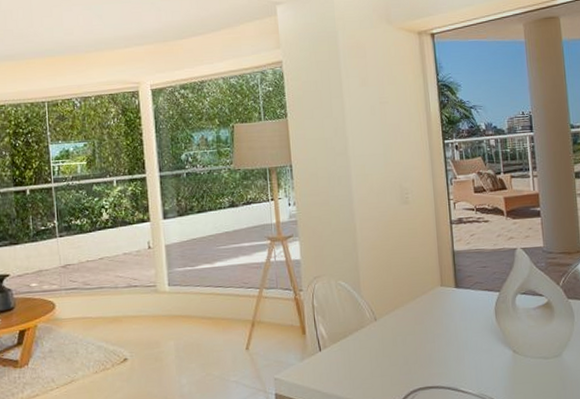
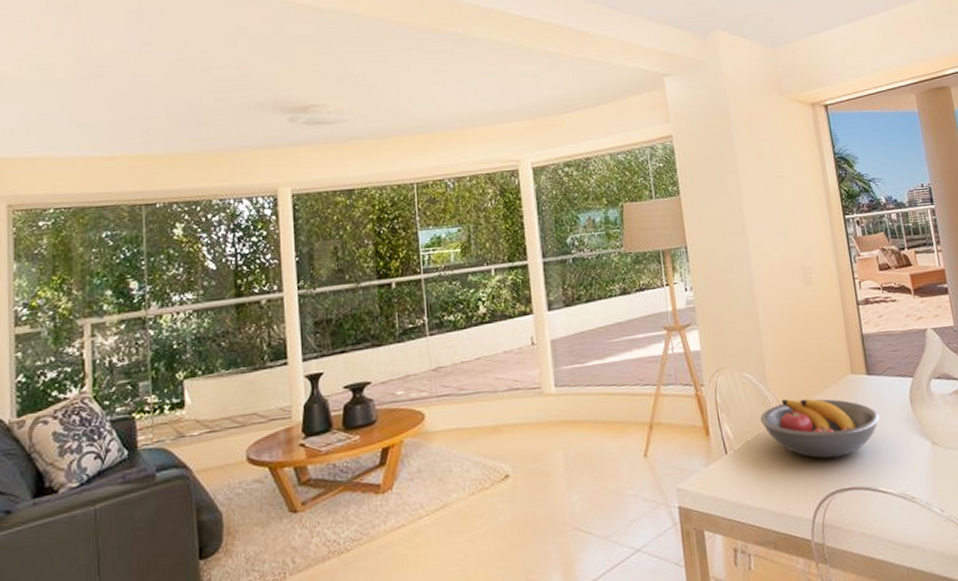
fruit bowl: none [353,305,465,360] -> present [760,398,880,459]

